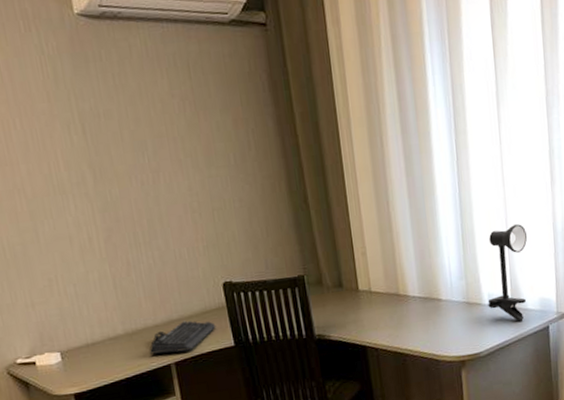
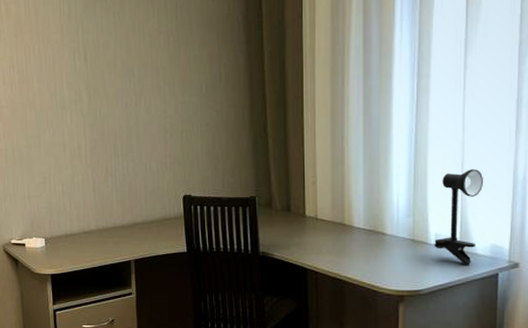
keyboard: present [149,320,216,355] -> none [114,225,173,251]

